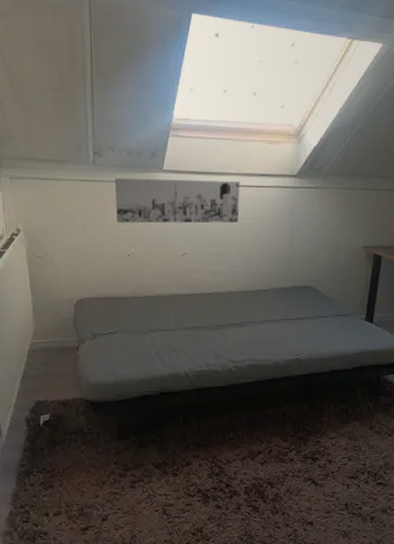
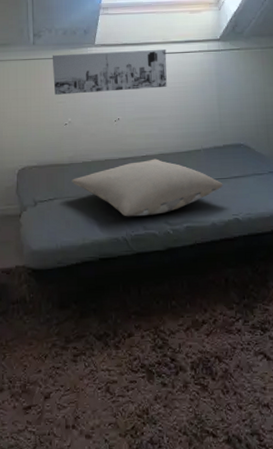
pillow: none [133,296,288,353] -> present [71,159,223,217]

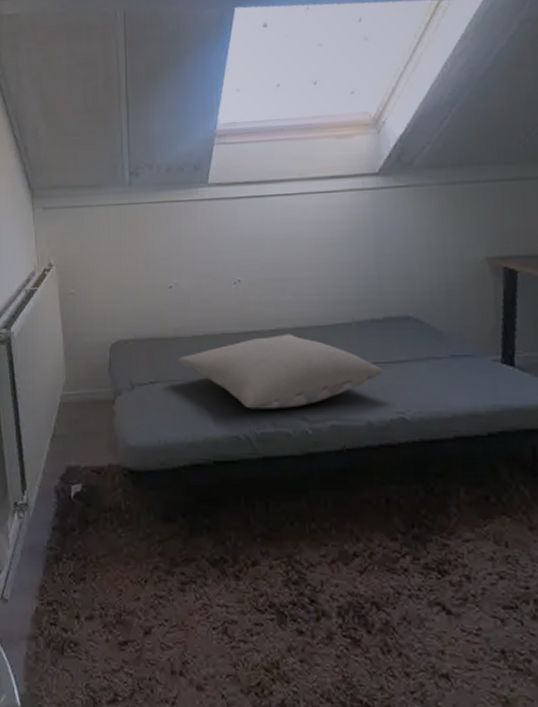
wall art: present [52,48,167,95] -> none [152,187,305,249]

